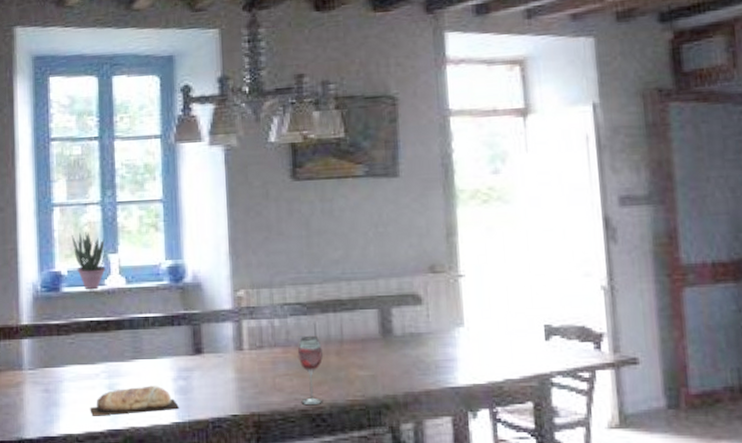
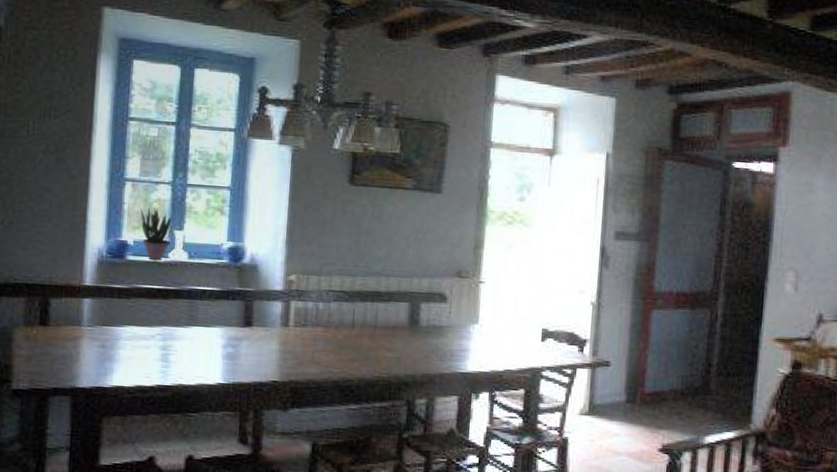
bread loaf: present [90,385,180,416] -> none [143,350,227,373]
wineglass: present [297,335,323,406] -> none [334,319,358,378]

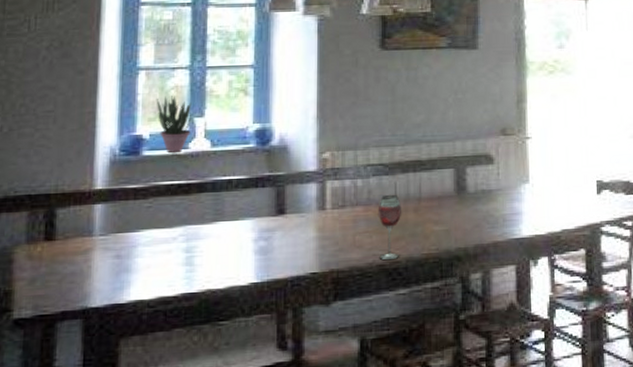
wineglass: none [334,319,358,378] -> present [378,194,401,261]

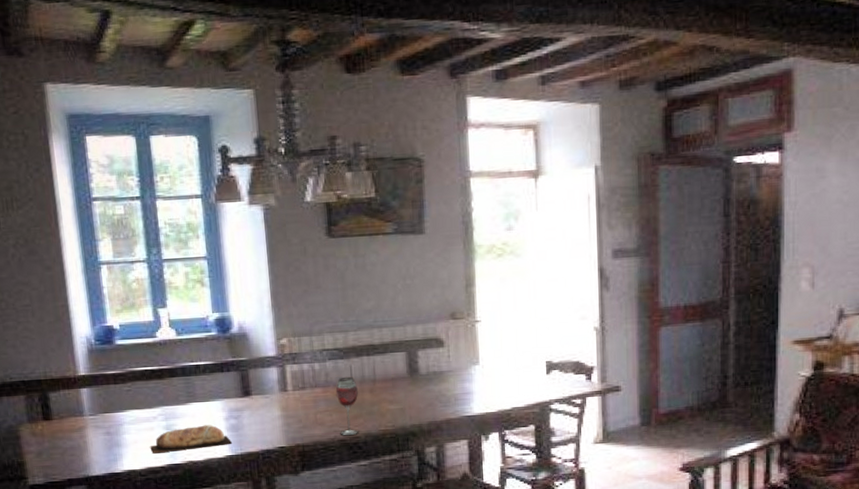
potted plant: present [156,96,191,153] -> none [120,288,156,341]
bread loaf: none [164,247,259,281] -> present [150,424,233,454]

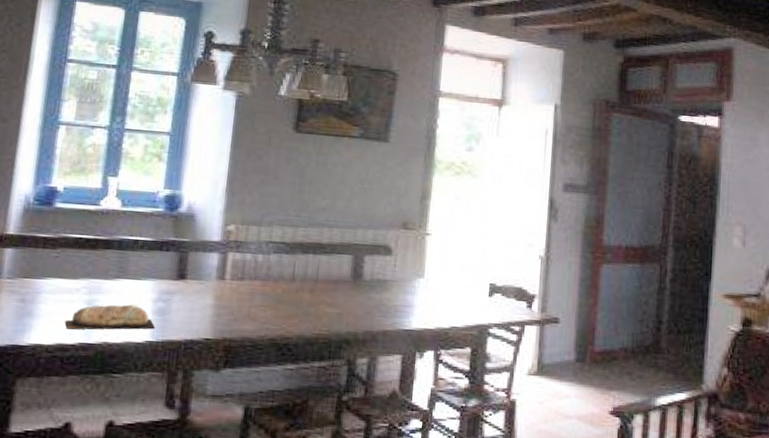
wineglass: present [335,376,358,436] -> none [271,272,298,336]

